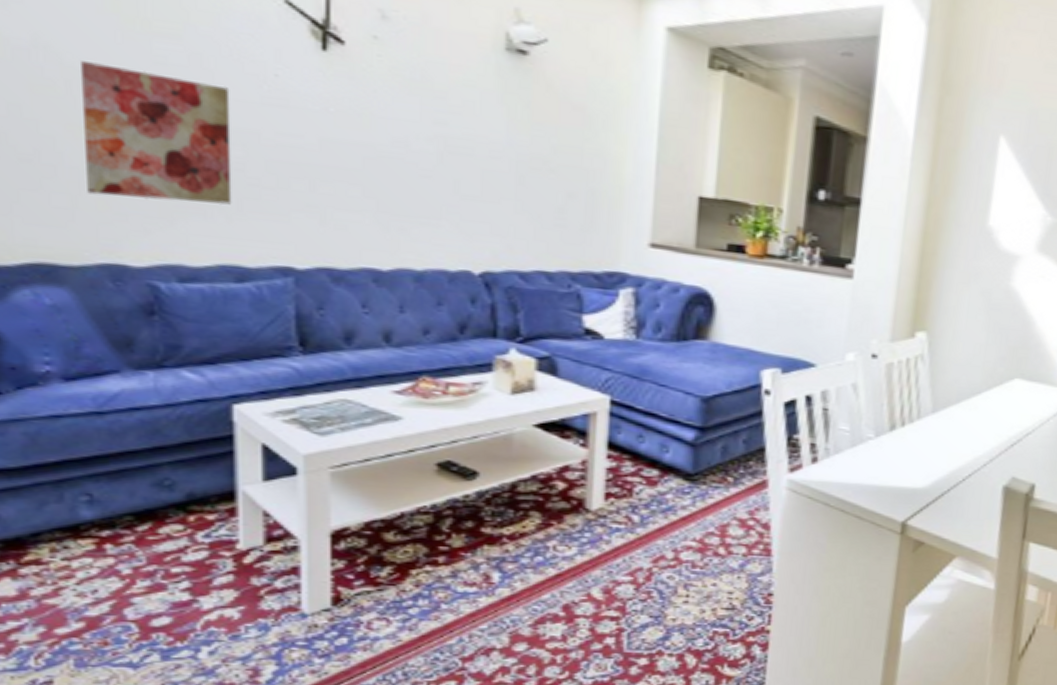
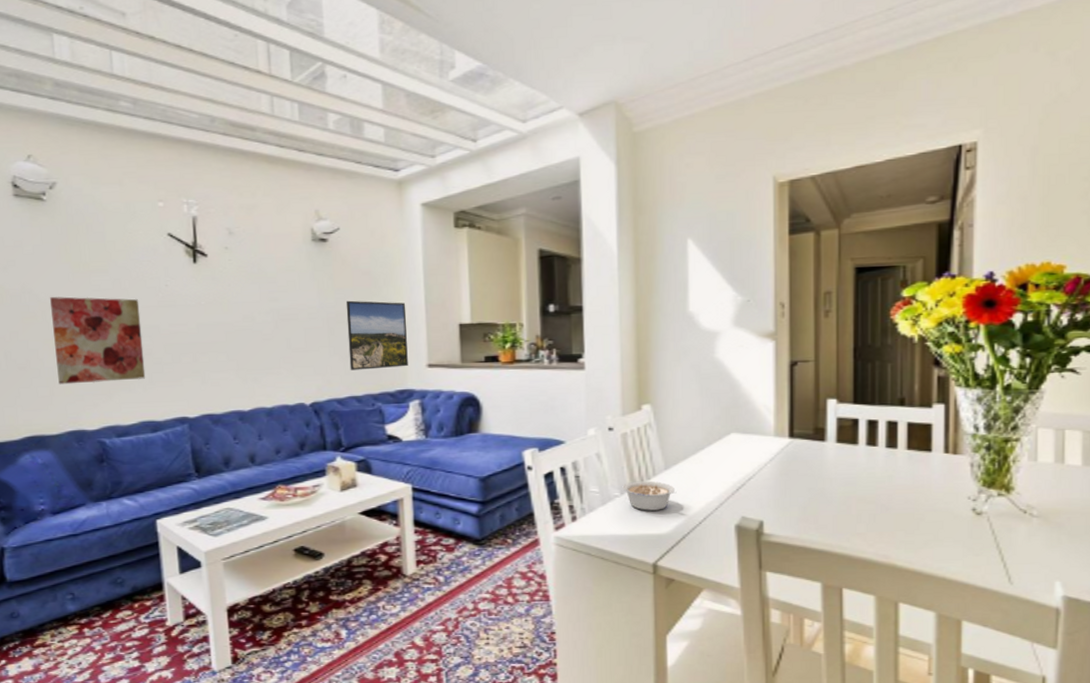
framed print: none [542,141,630,243] -> present [346,300,408,370]
legume: none [878,422,942,460] -> present [622,480,677,511]

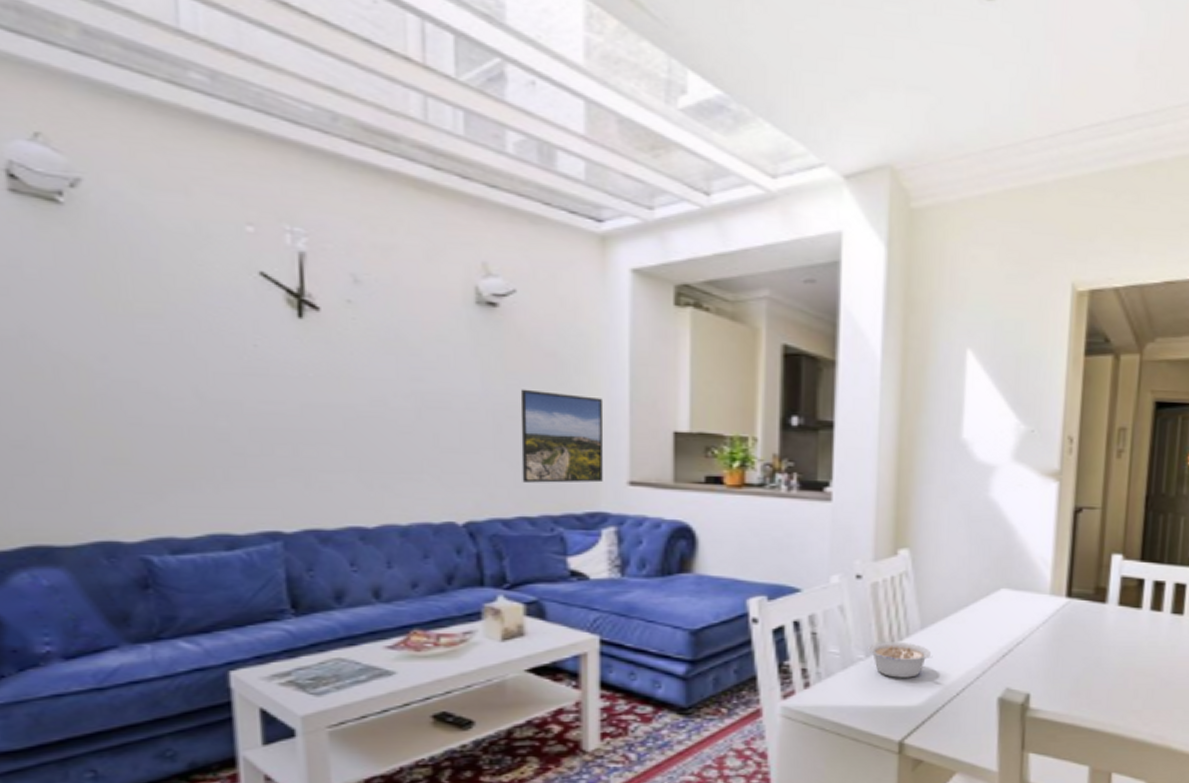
wall art: present [50,297,146,385] -> none [67,347,219,476]

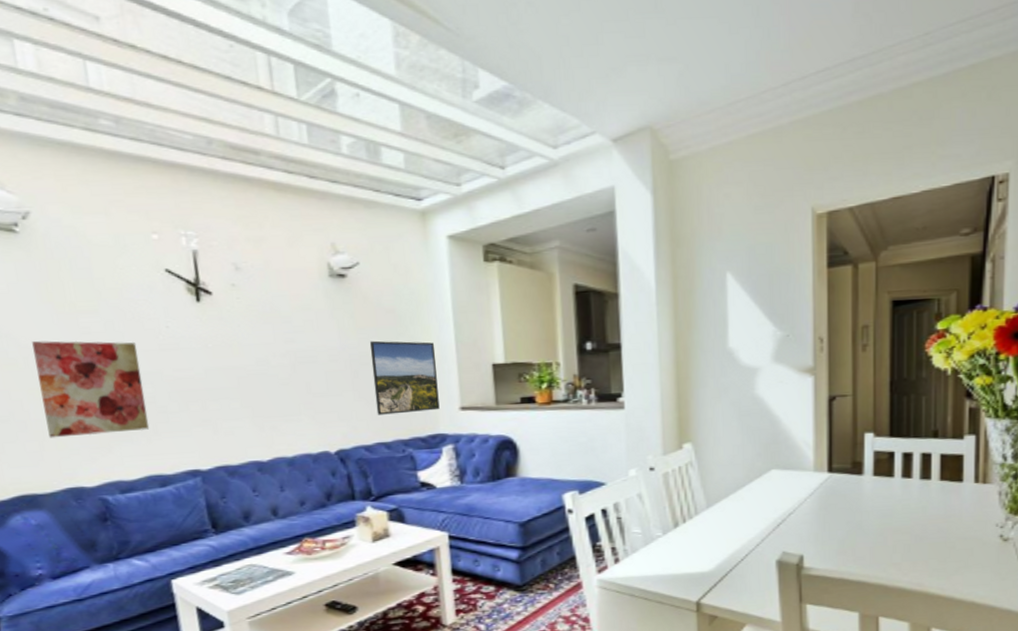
wall art: none [67,347,219,476] -> present [32,340,150,438]
legume: present [868,641,933,678] -> none [665,519,719,550]

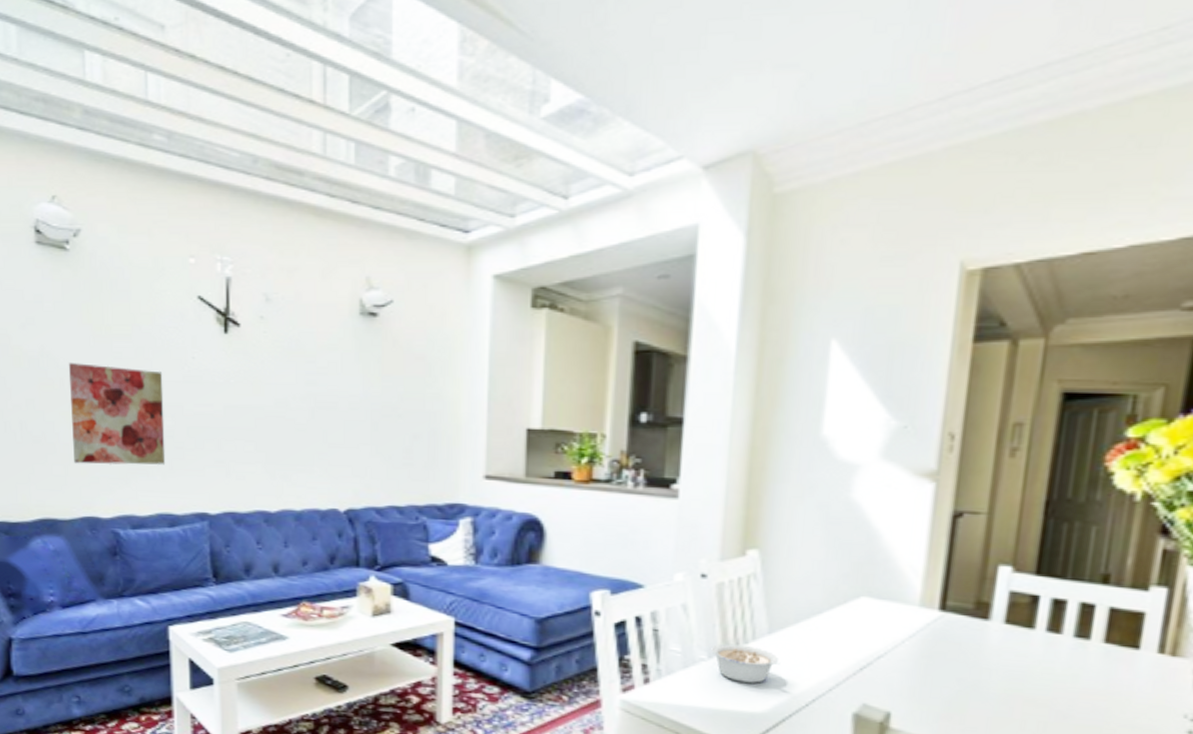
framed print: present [369,340,440,415] -> none [393,390,465,476]
legume: none [665,519,719,550] -> present [711,643,781,683]

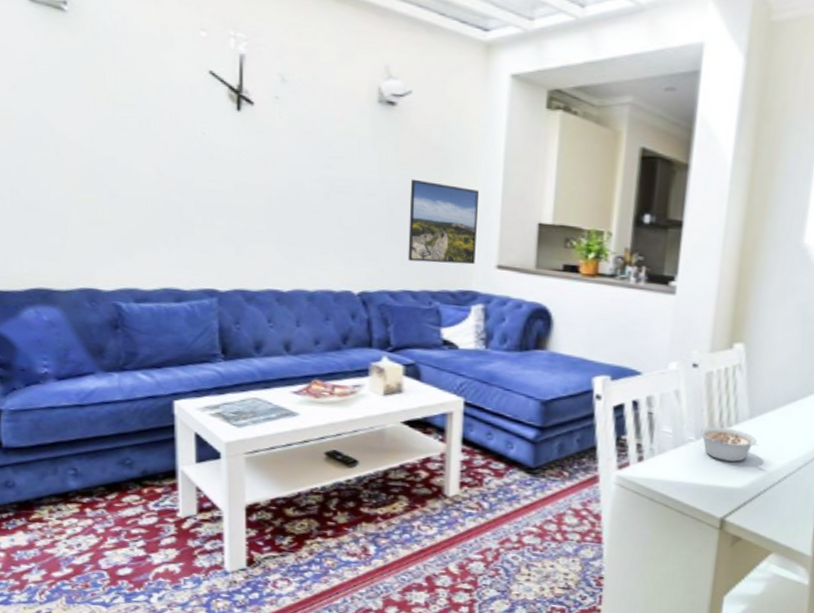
wall art: present [69,363,166,465] -> none [66,129,172,240]
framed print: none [393,390,465,476] -> present [408,179,480,265]

